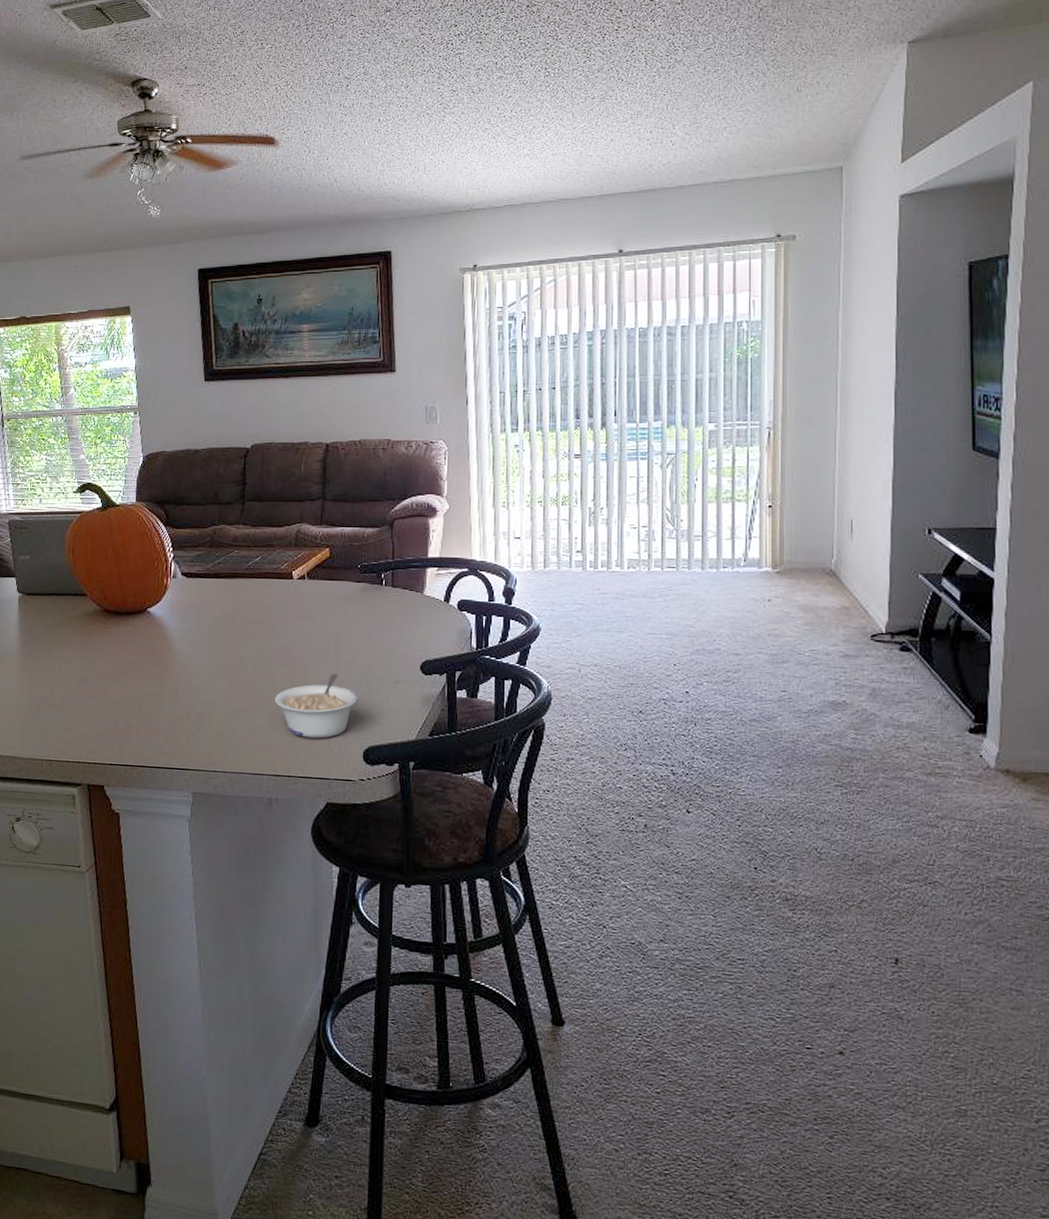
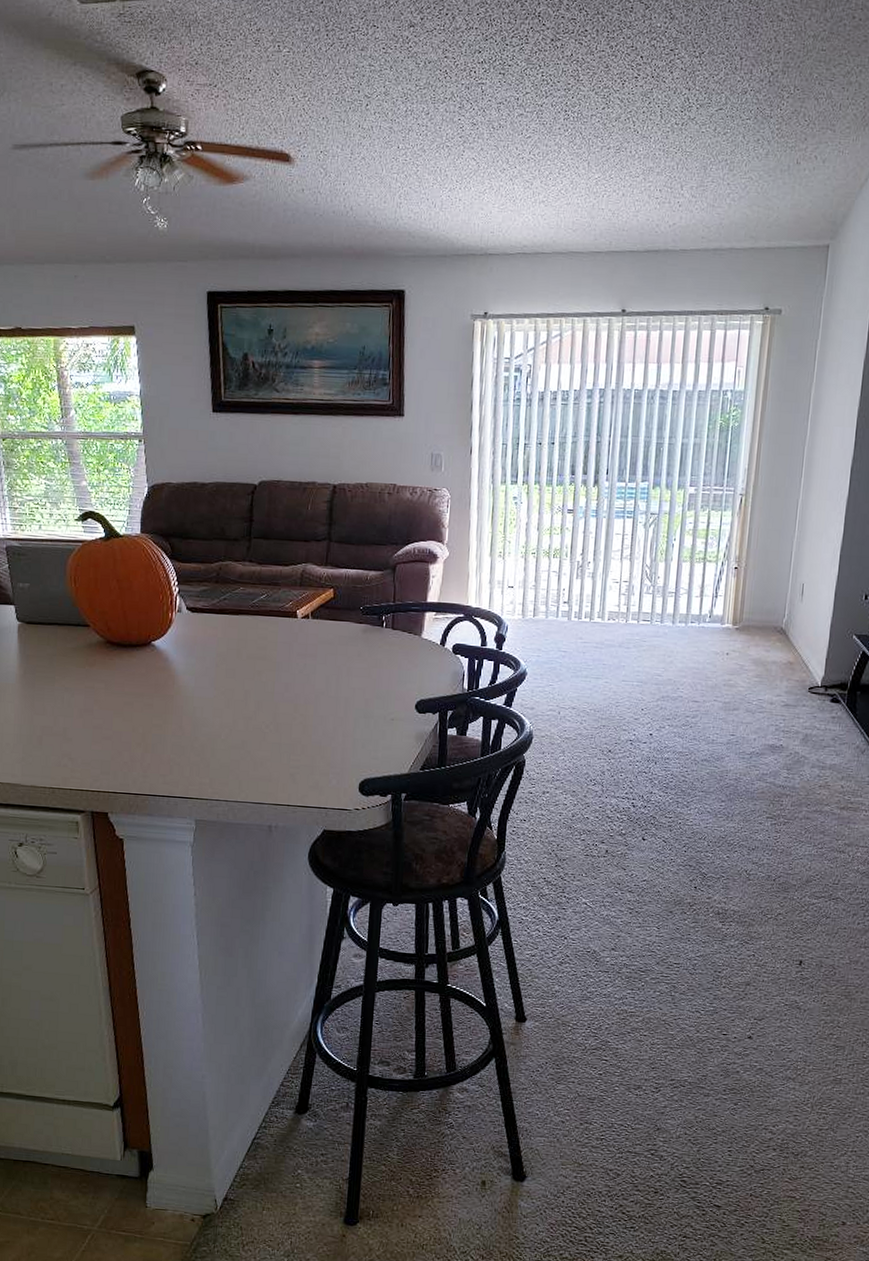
legume: present [275,673,358,739] -> none [277,710,356,771]

